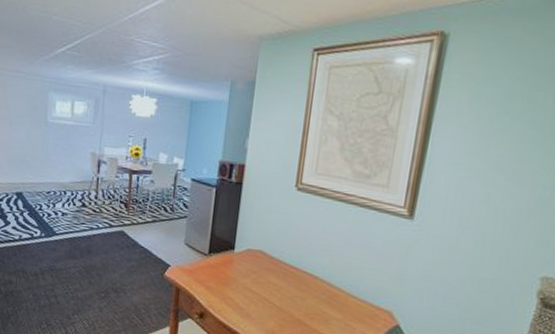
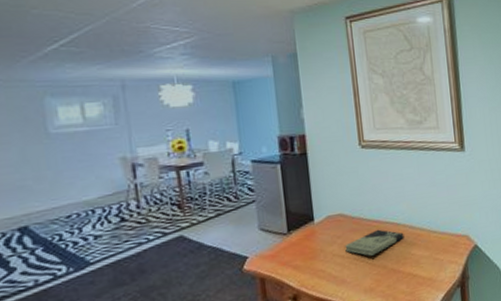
book: none [257,276,320,301] -> present [345,229,404,257]

